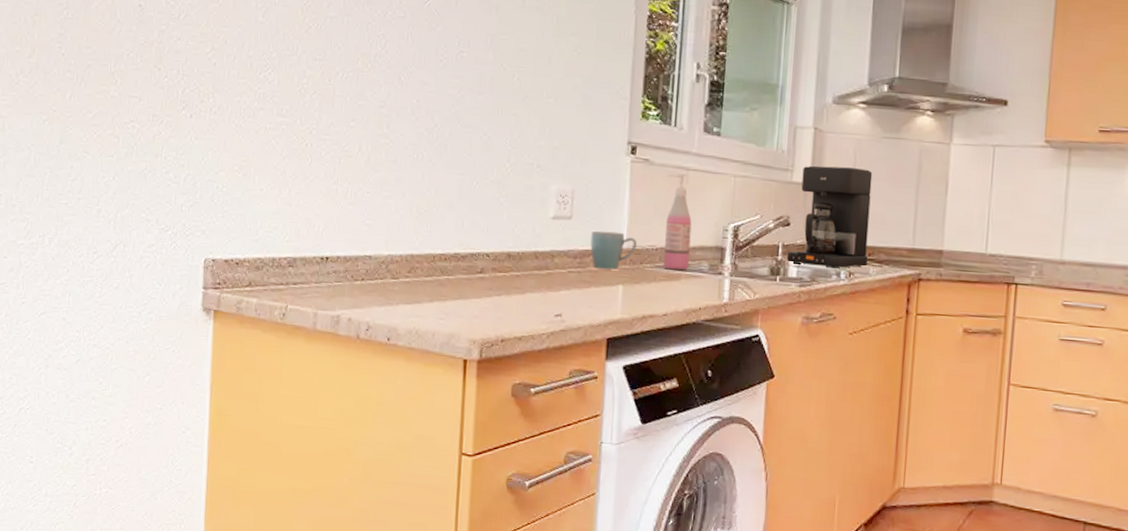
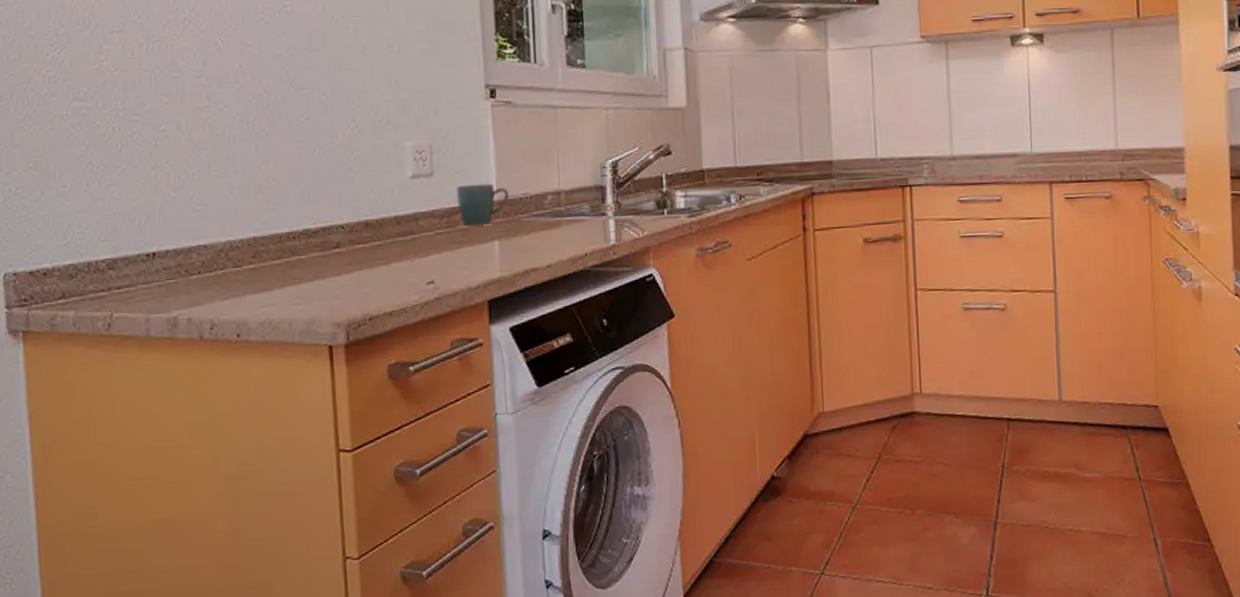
soap dispenser: present [664,173,692,271] -> none [533,113,568,217]
coffee maker: present [787,165,873,268] -> none [672,85,758,194]

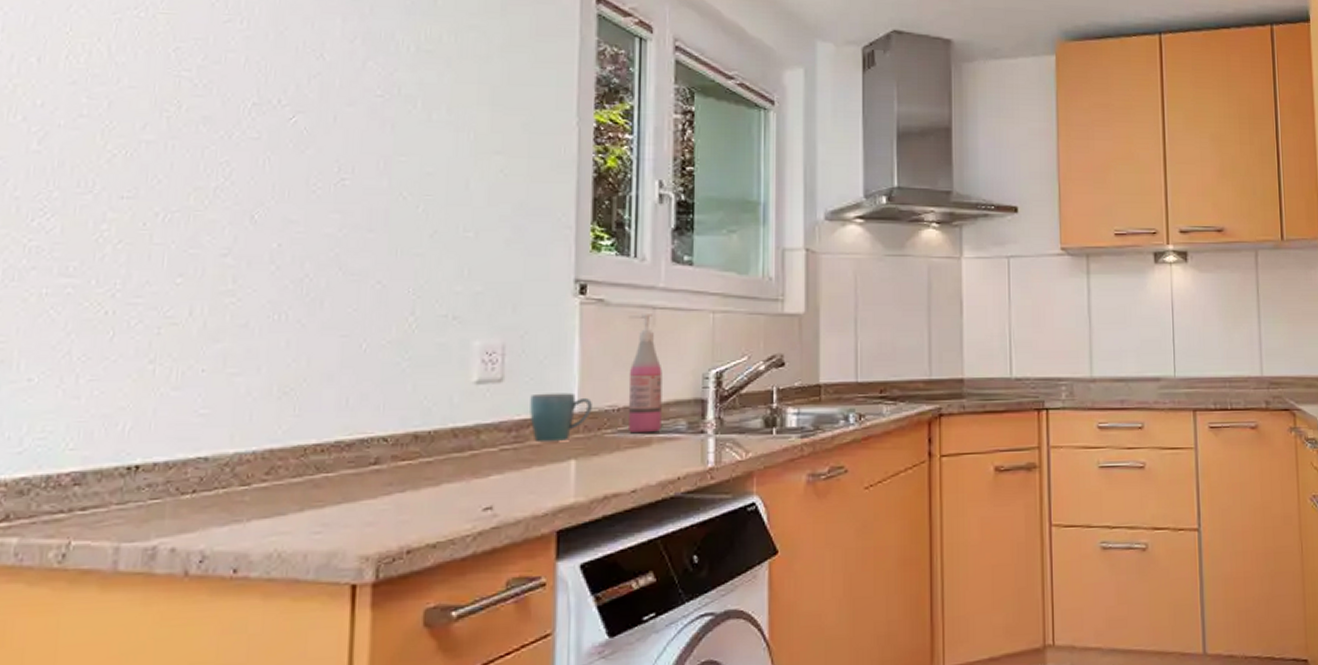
soap dispenser: none [533,113,568,217] -> present [628,314,663,434]

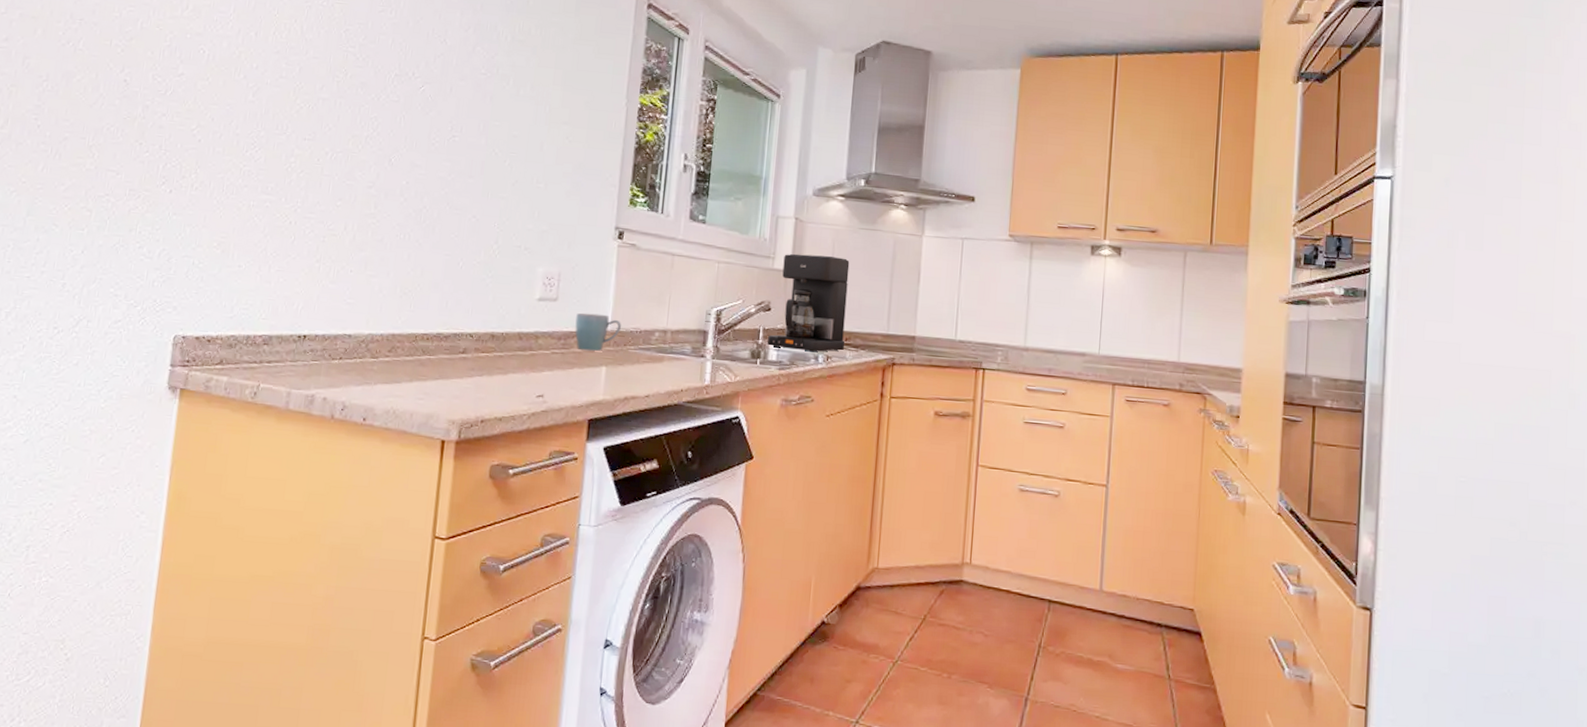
soap dispenser: present [628,314,663,434] -> none [647,259,676,353]
coffee maker: none [784,292,880,412] -> present [768,253,850,352]

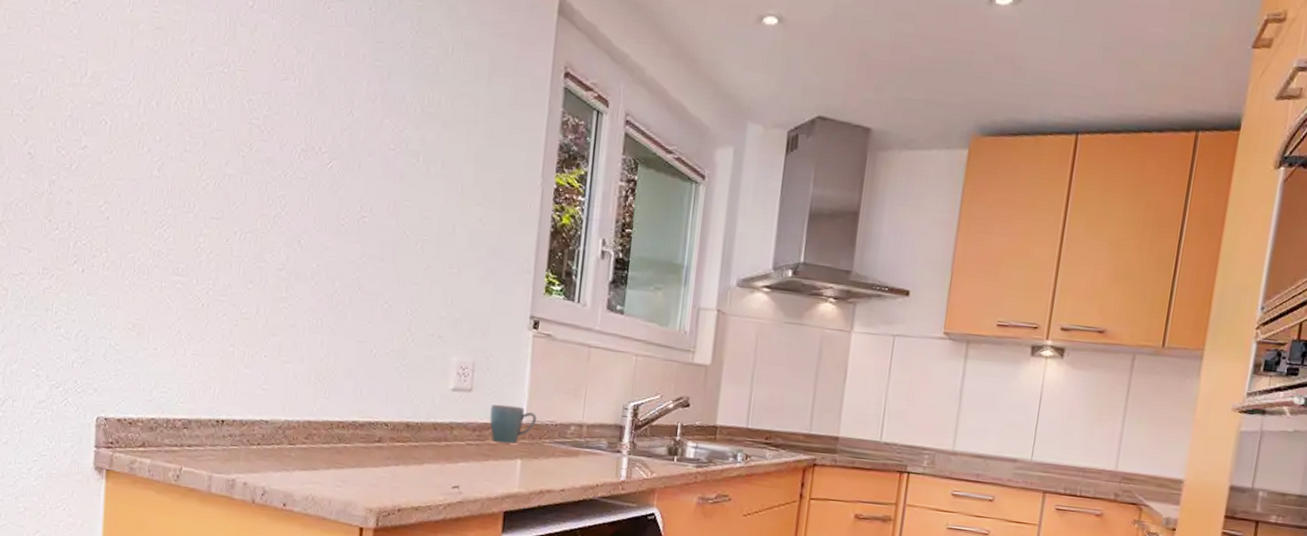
coffee maker: present [768,253,850,352] -> none [685,347,773,451]

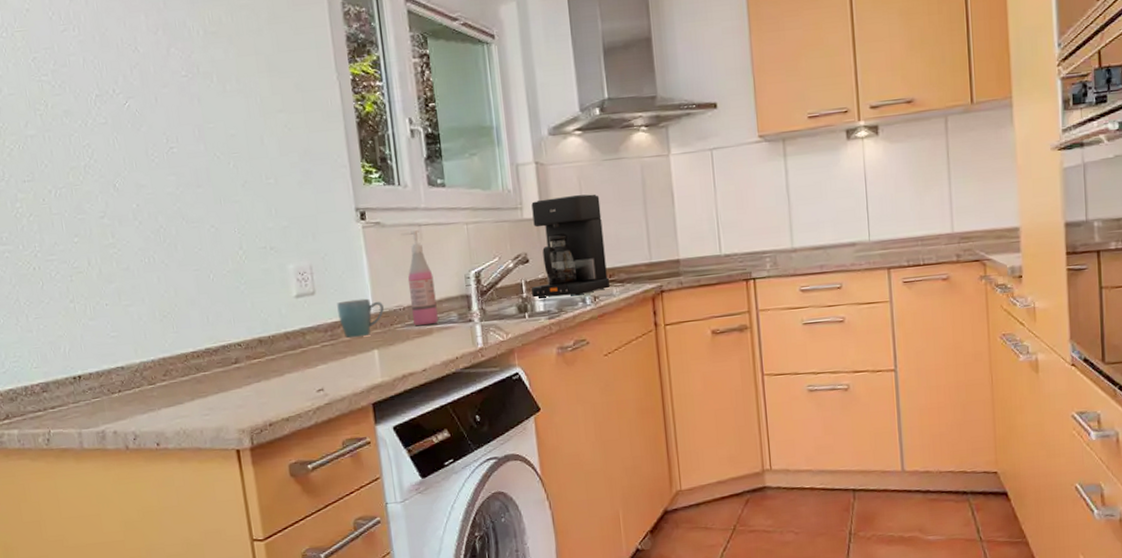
soap dispenser: none [562,350,592,447] -> present [401,230,439,326]
coffee maker: none [685,347,773,451] -> present [531,194,611,298]

